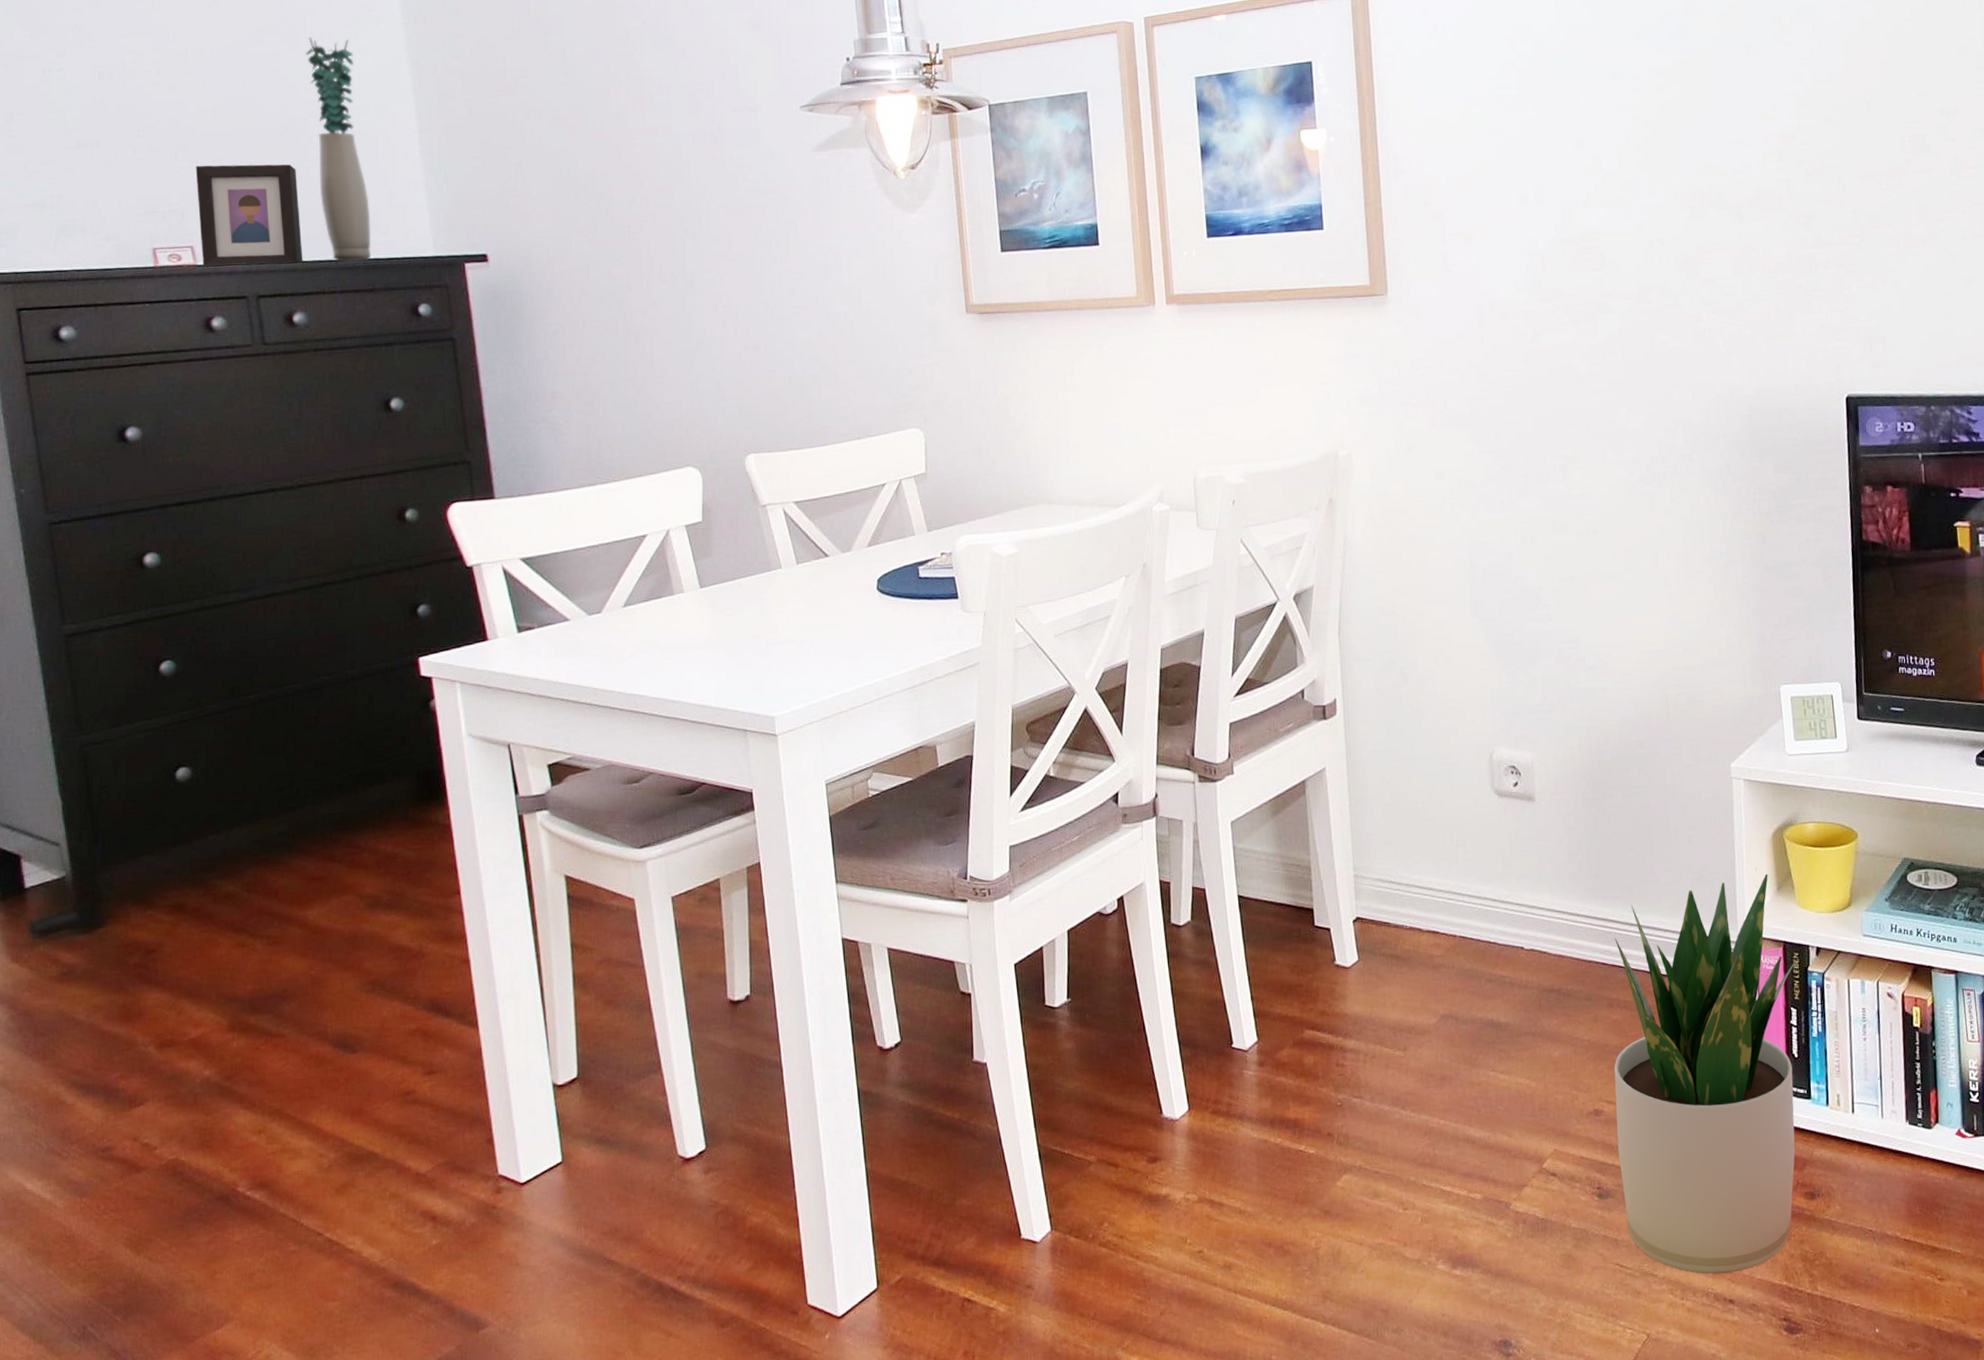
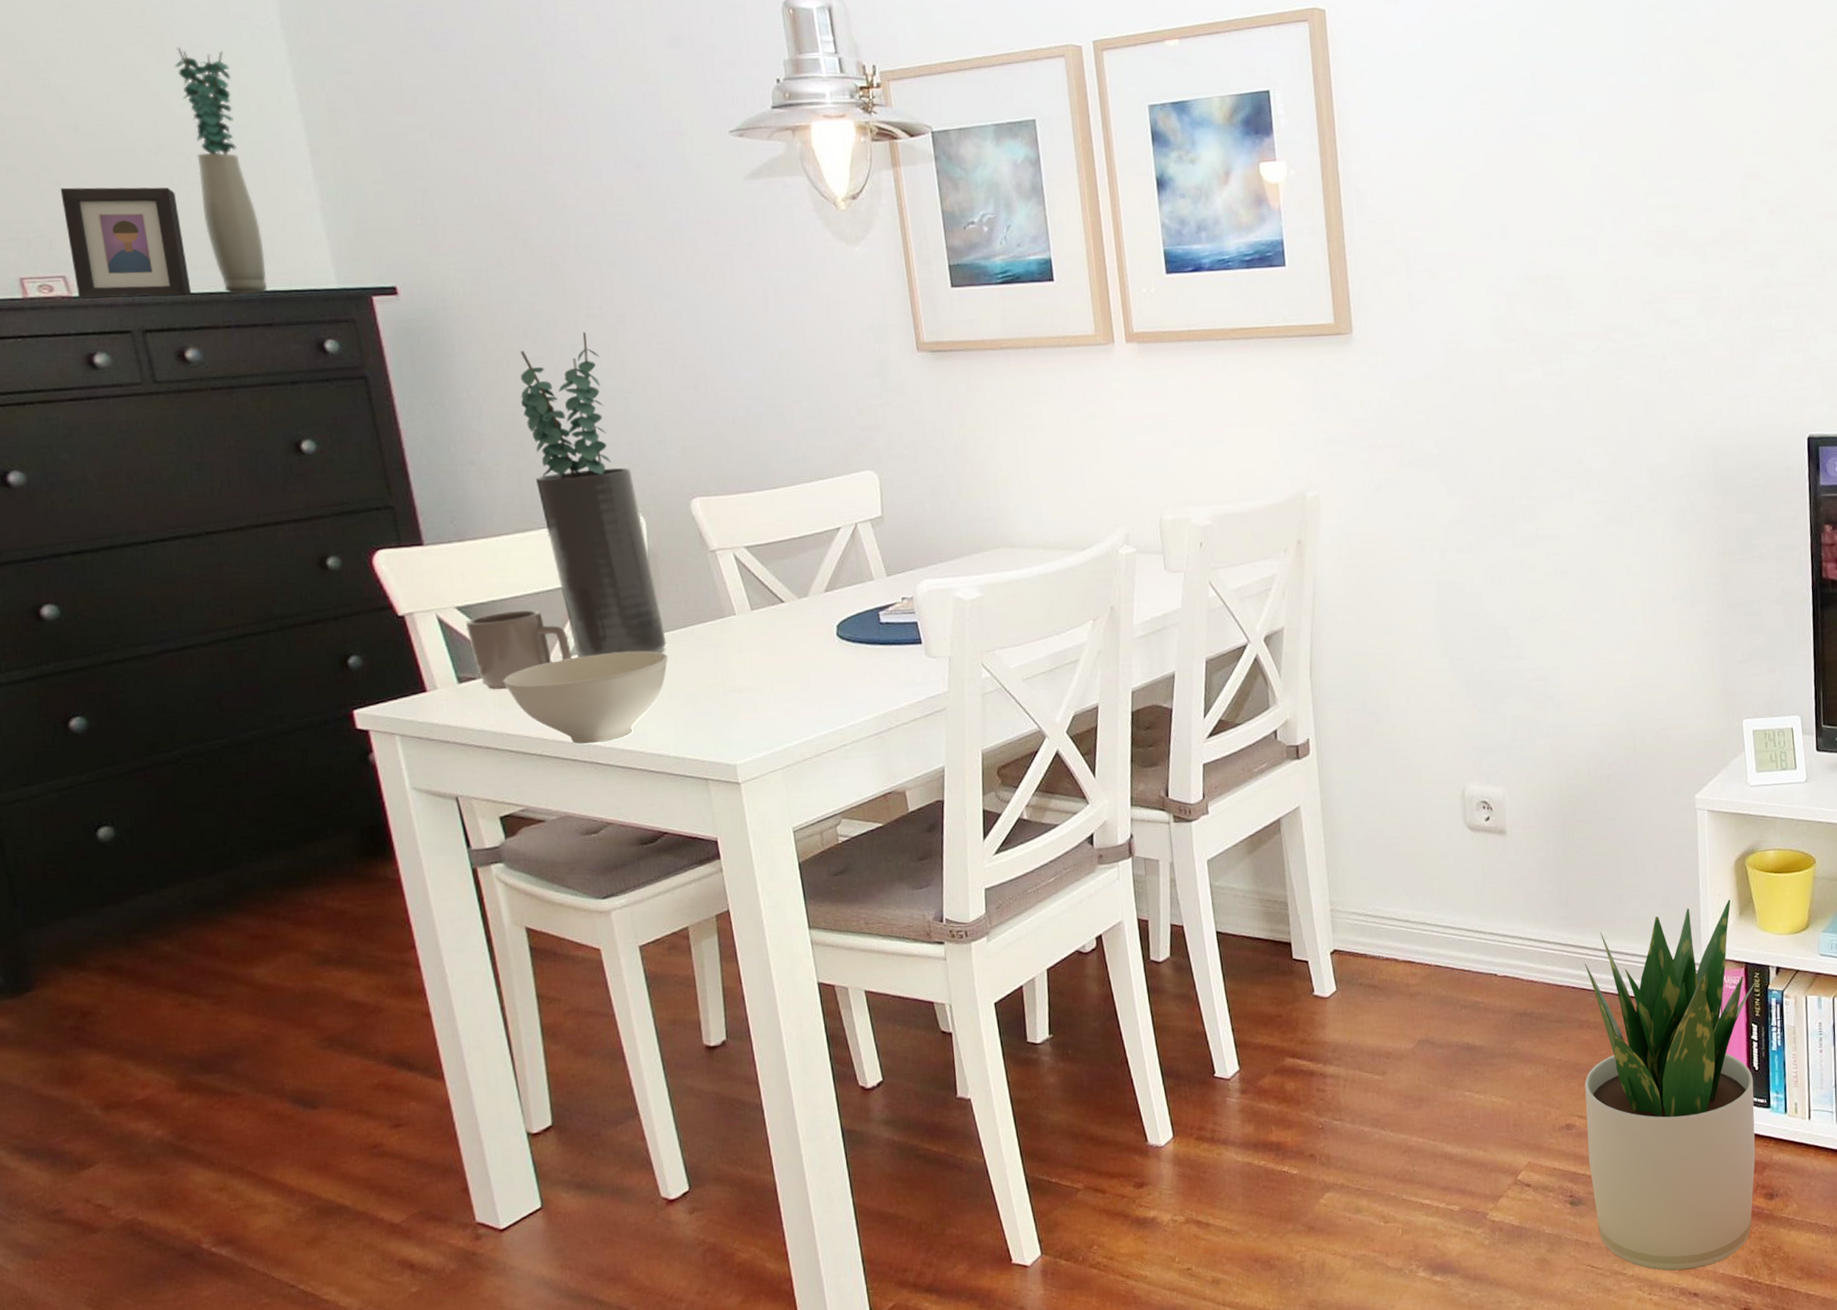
mug: none [528,562,625,640] -> present [465,610,572,690]
bowl: none [559,602,716,694] -> present [503,650,668,745]
vase: none [594,295,715,609] -> present [520,331,667,658]

